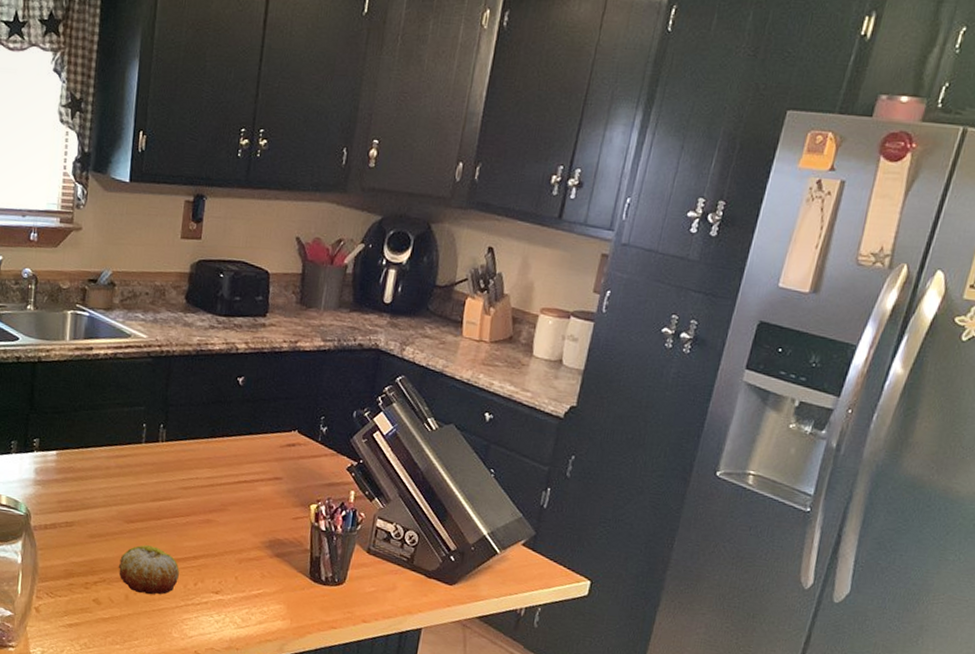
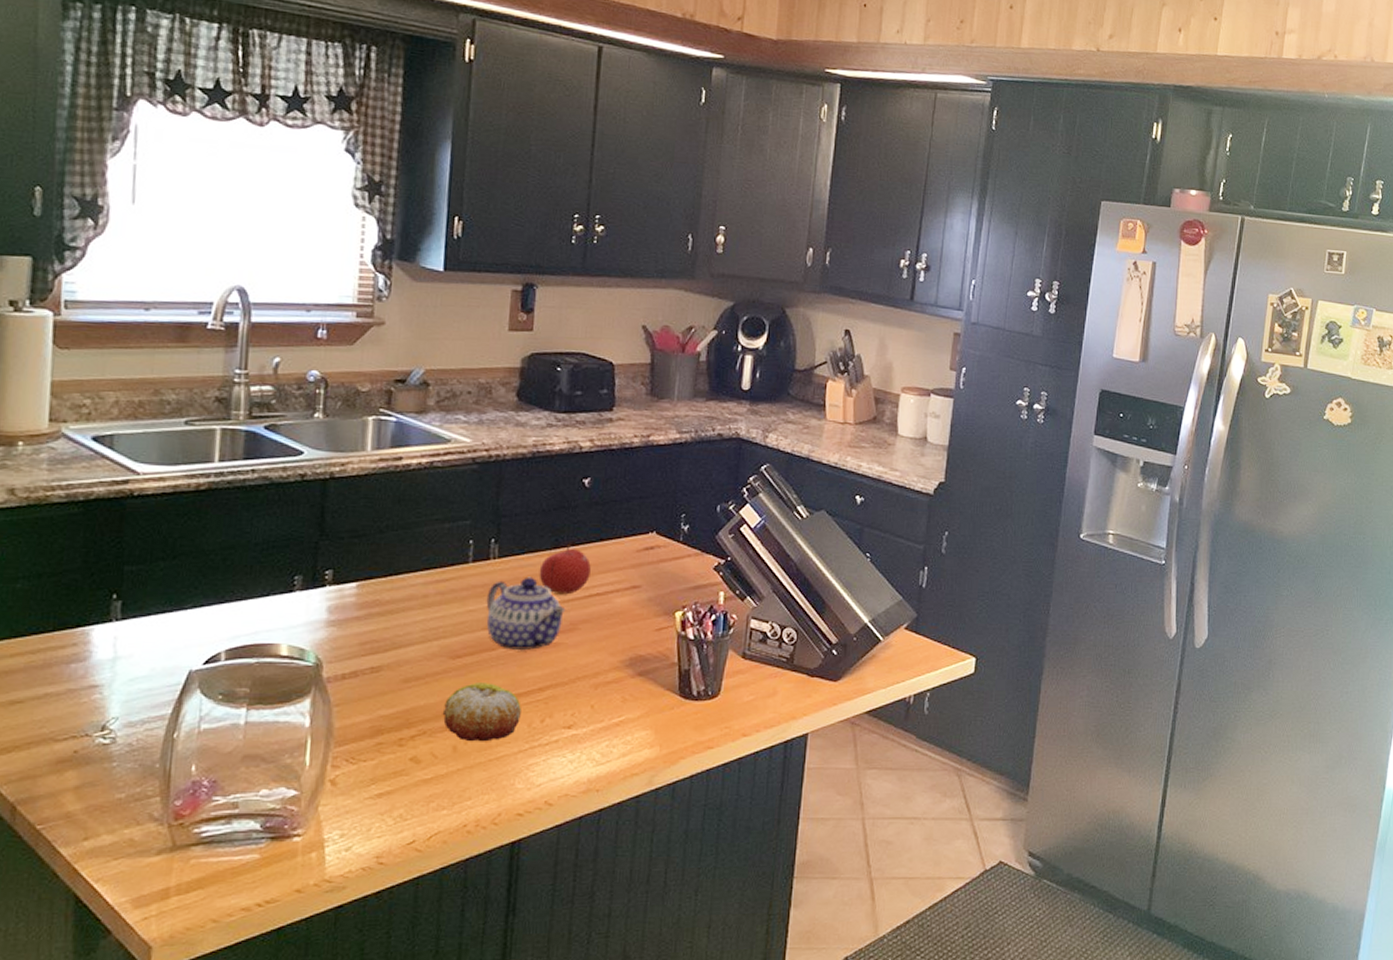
teapot: none [154,460,218,523] -> present [486,576,566,651]
fruit: none [197,434,241,479] -> present [539,543,591,595]

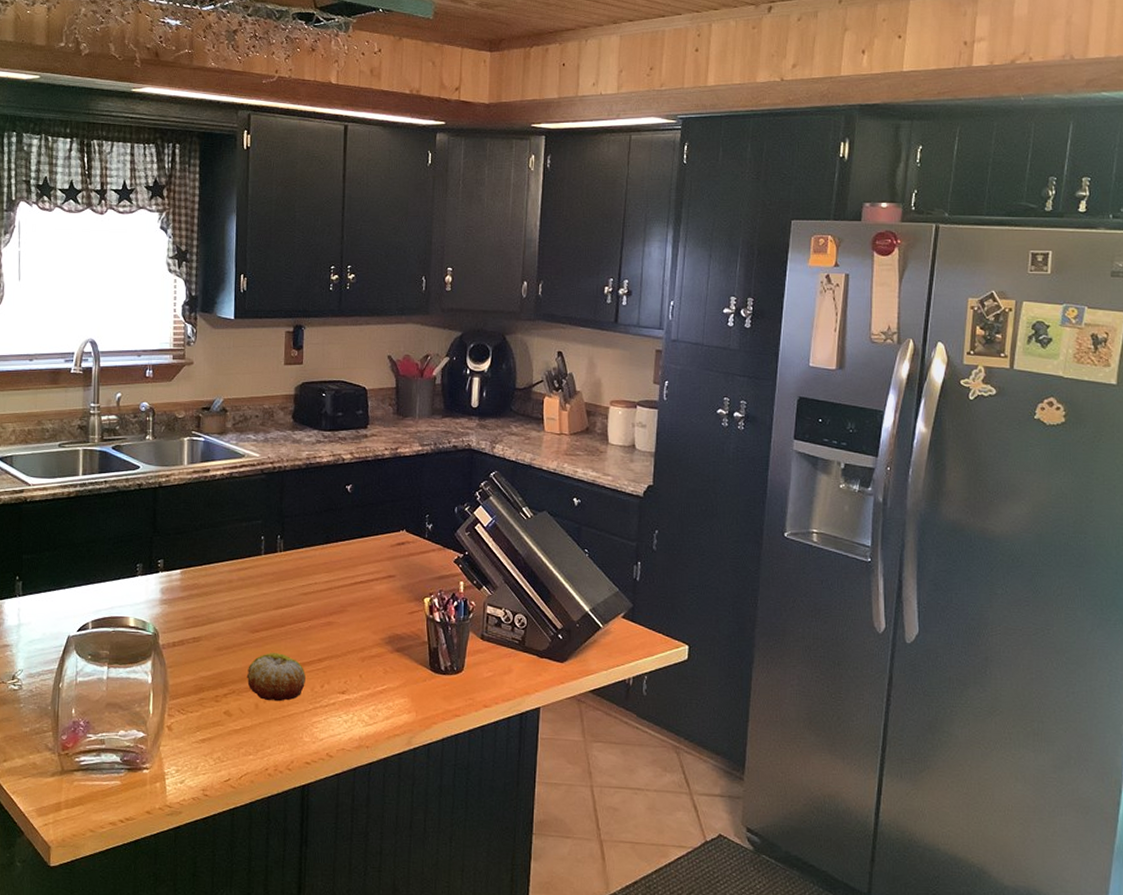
teapot: present [486,576,566,651] -> none [276,566,337,628]
fruit: present [539,543,591,595] -> none [315,539,355,582]

